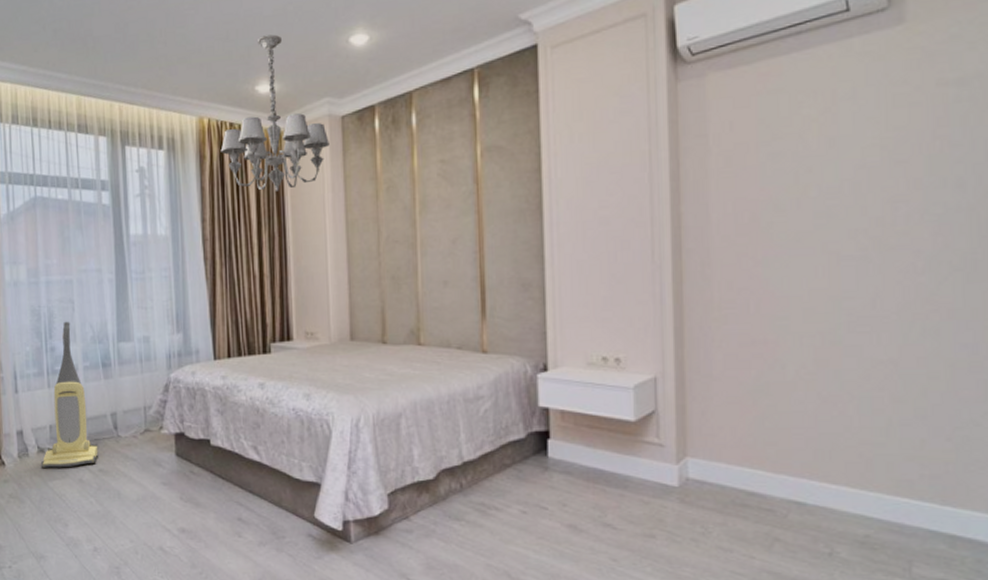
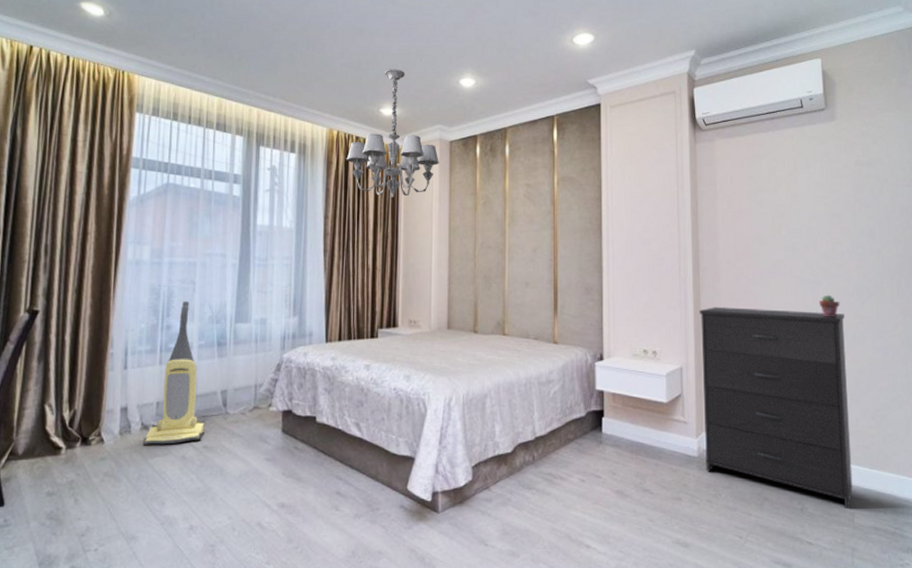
dresser: none [681,298,912,557] -> present [699,307,853,510]
potted succulent: none [867,274,902,305] -> present [819,295,840,317]

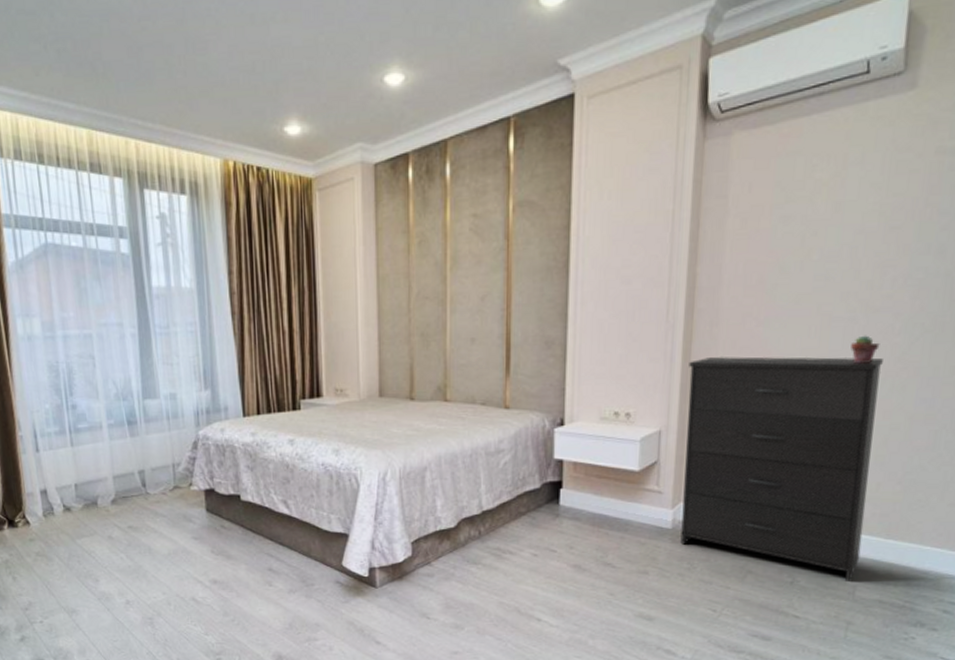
vacuum cleaner: present [142,301,205,446] -> none [67,377,127,527]
chandelier: present [346,69,439,197] -> none [247,68,362,243]

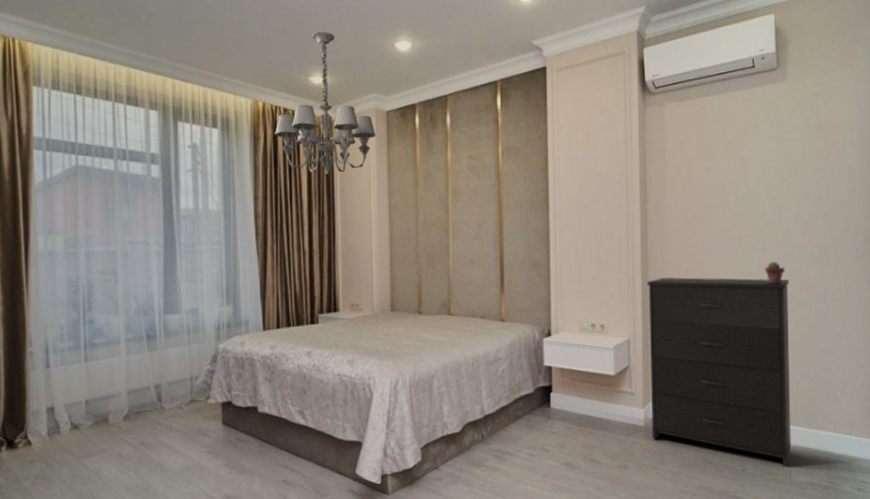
chandelier: none [247,68,362,243] -> present [274,32,376,174]

